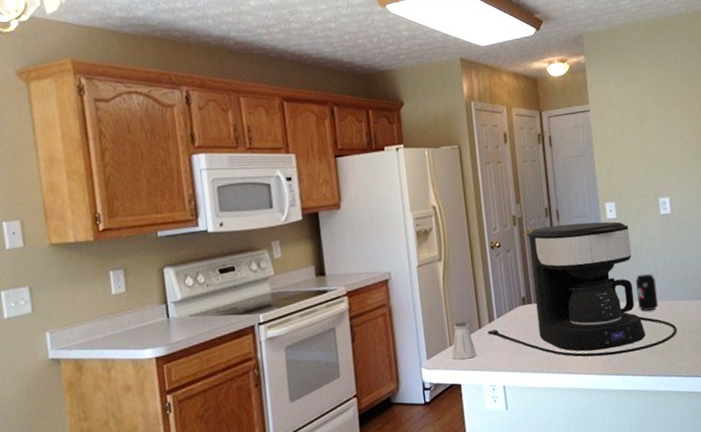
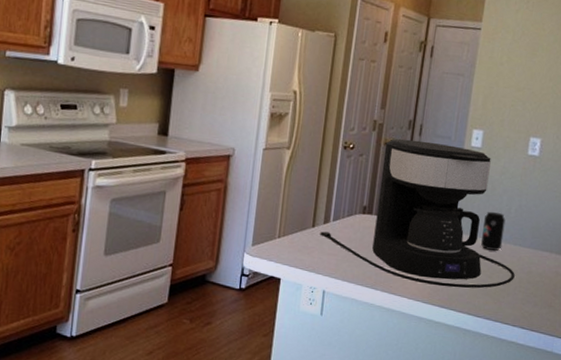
saltshaker: present [452,321,477,360] -> none [278,215,304,255]

